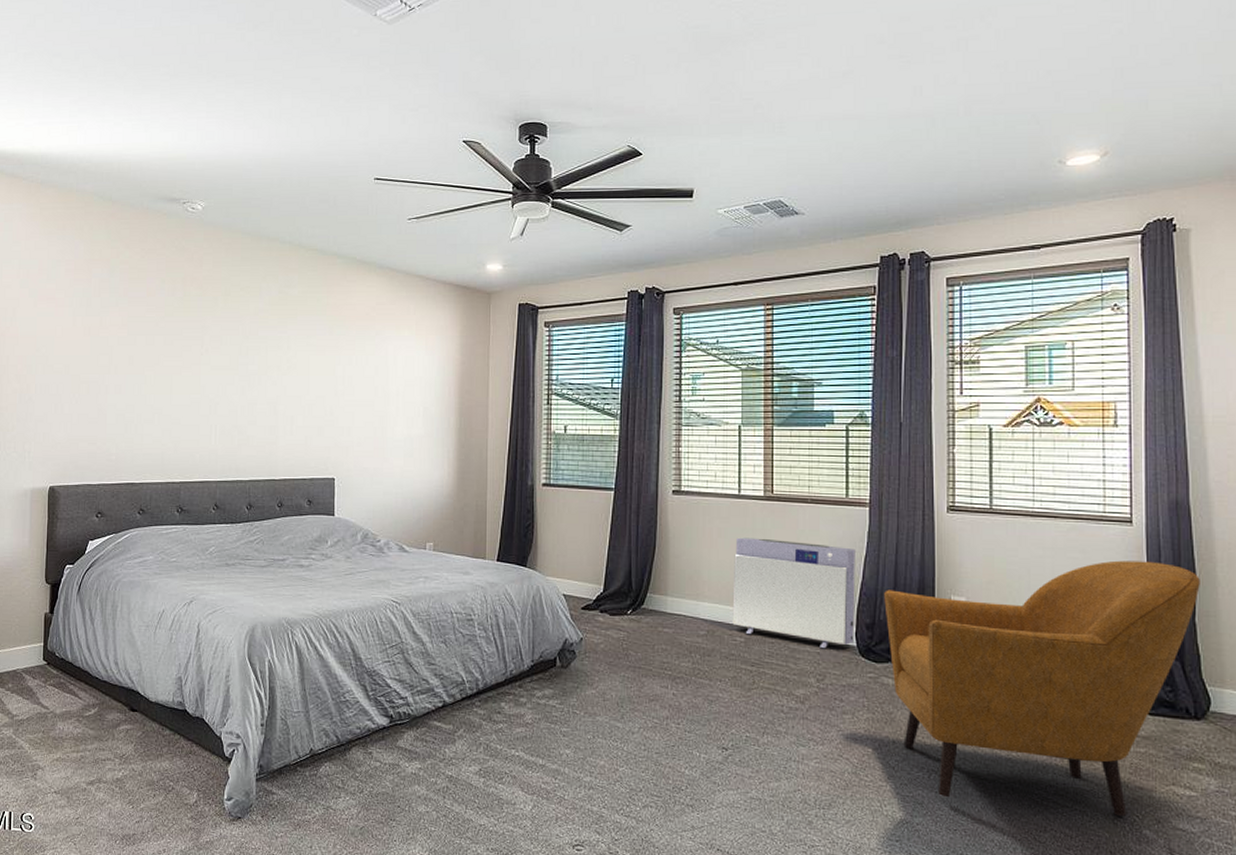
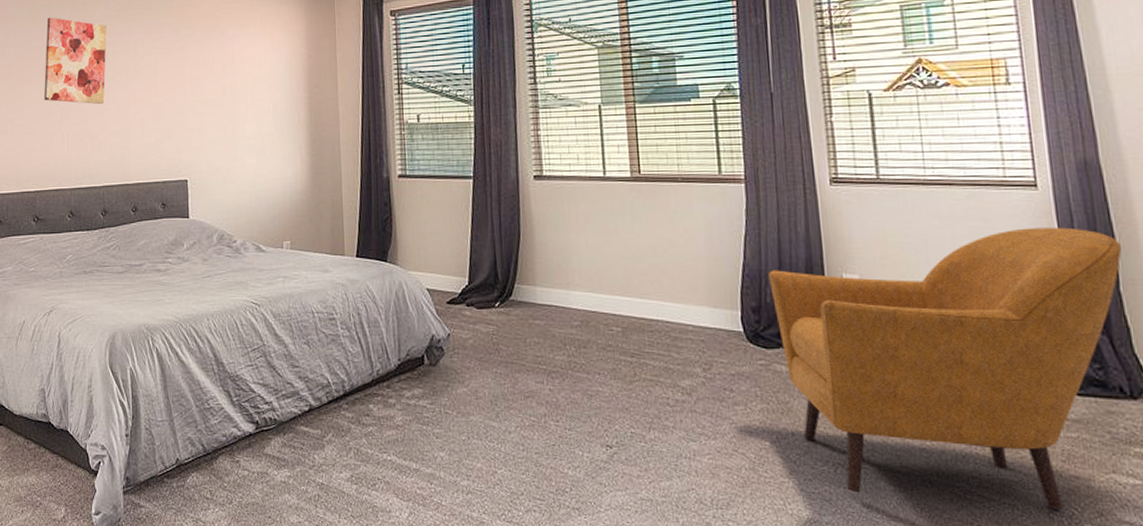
wall art: none [192,308,260,399] -> present [43,17,107,105]
air purifier: present [732,537,855,649] -> none [604,221,740,336]

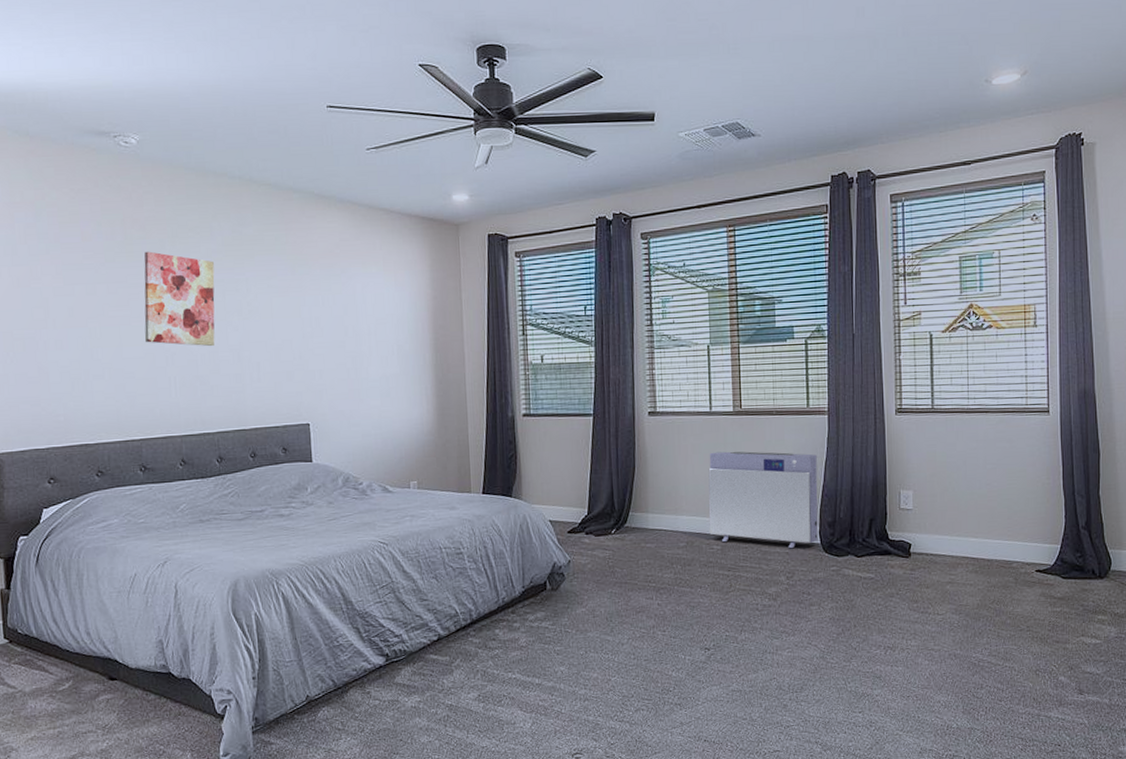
air purifier: none [604,221,740,336] -> present [708,451,818,549]
armchair: present [769,227,1122,509] -> none [843,445,1103,670]

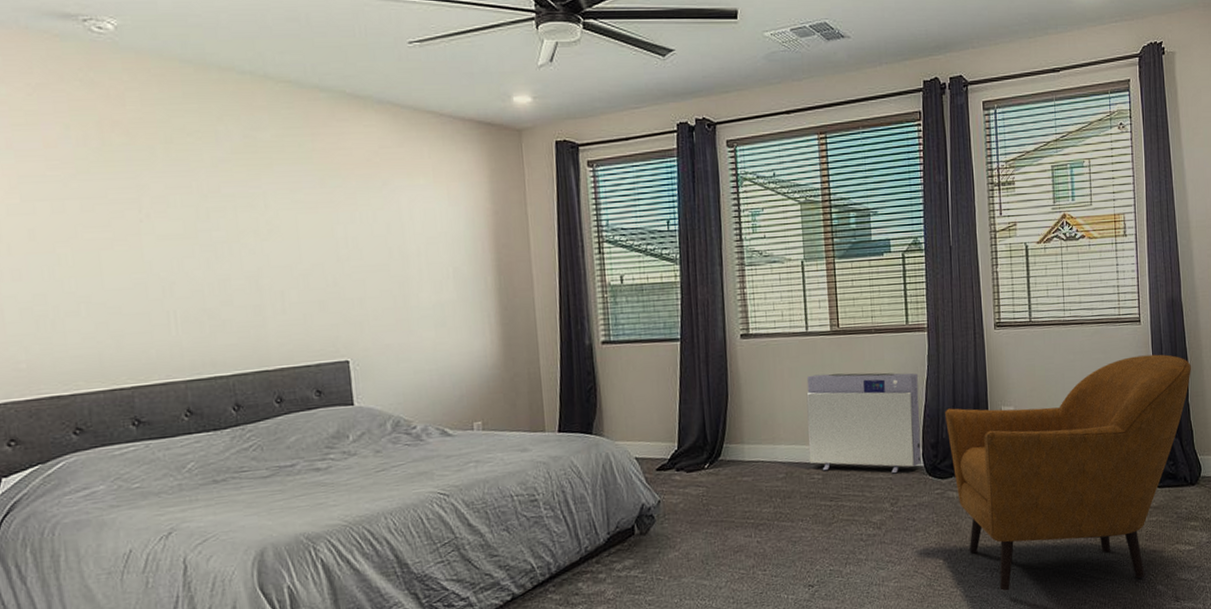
wall art: present [144,251,215,347] -> none [129,160,226,274]
armchair: none [843,445,1103,670] -> present [945,354,1191,592]

